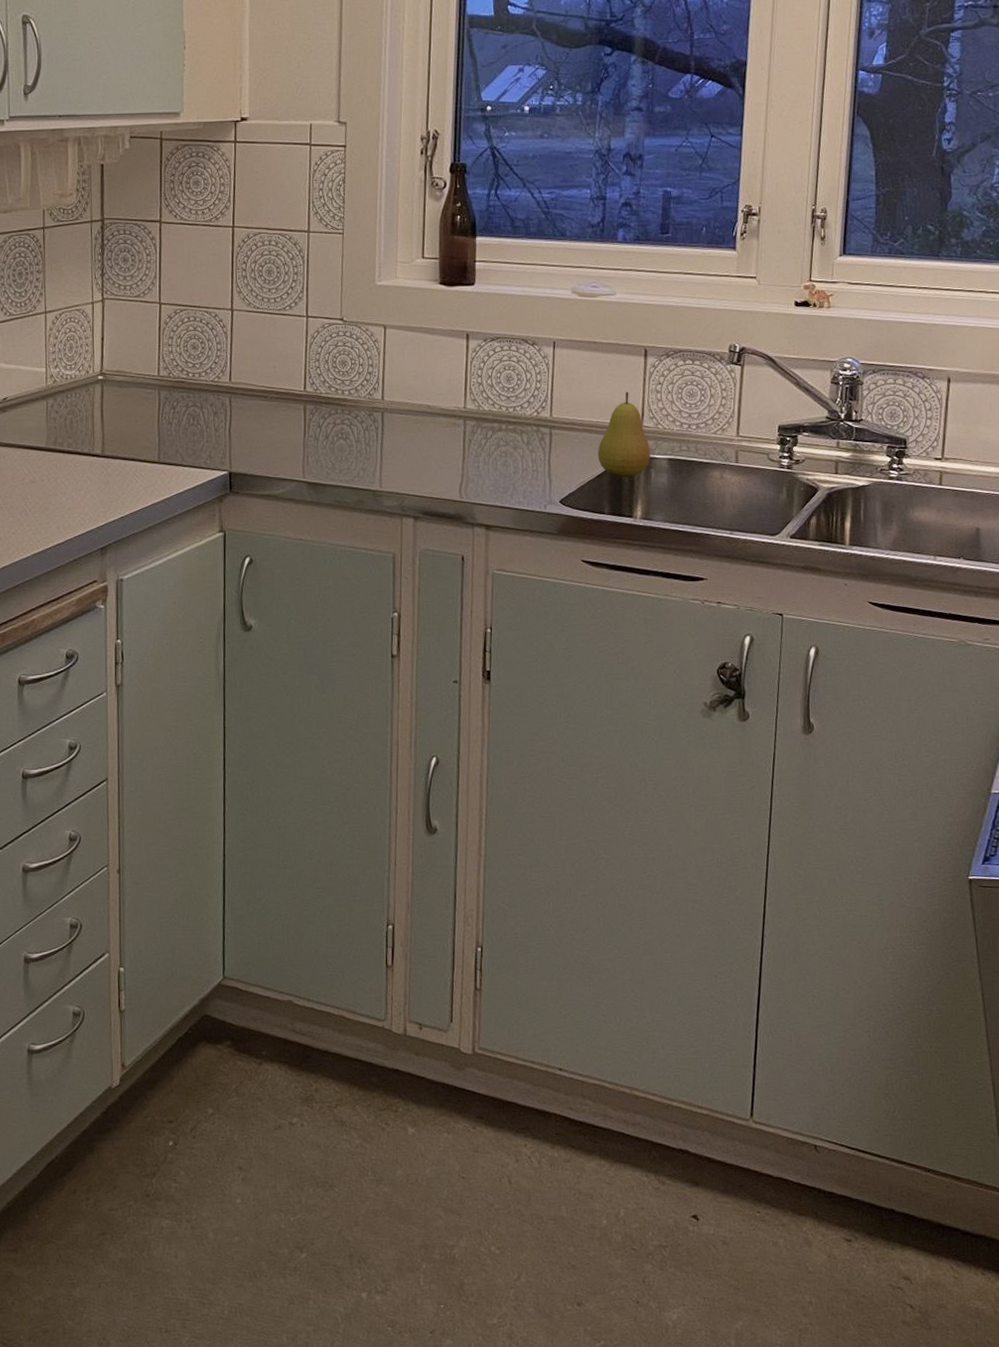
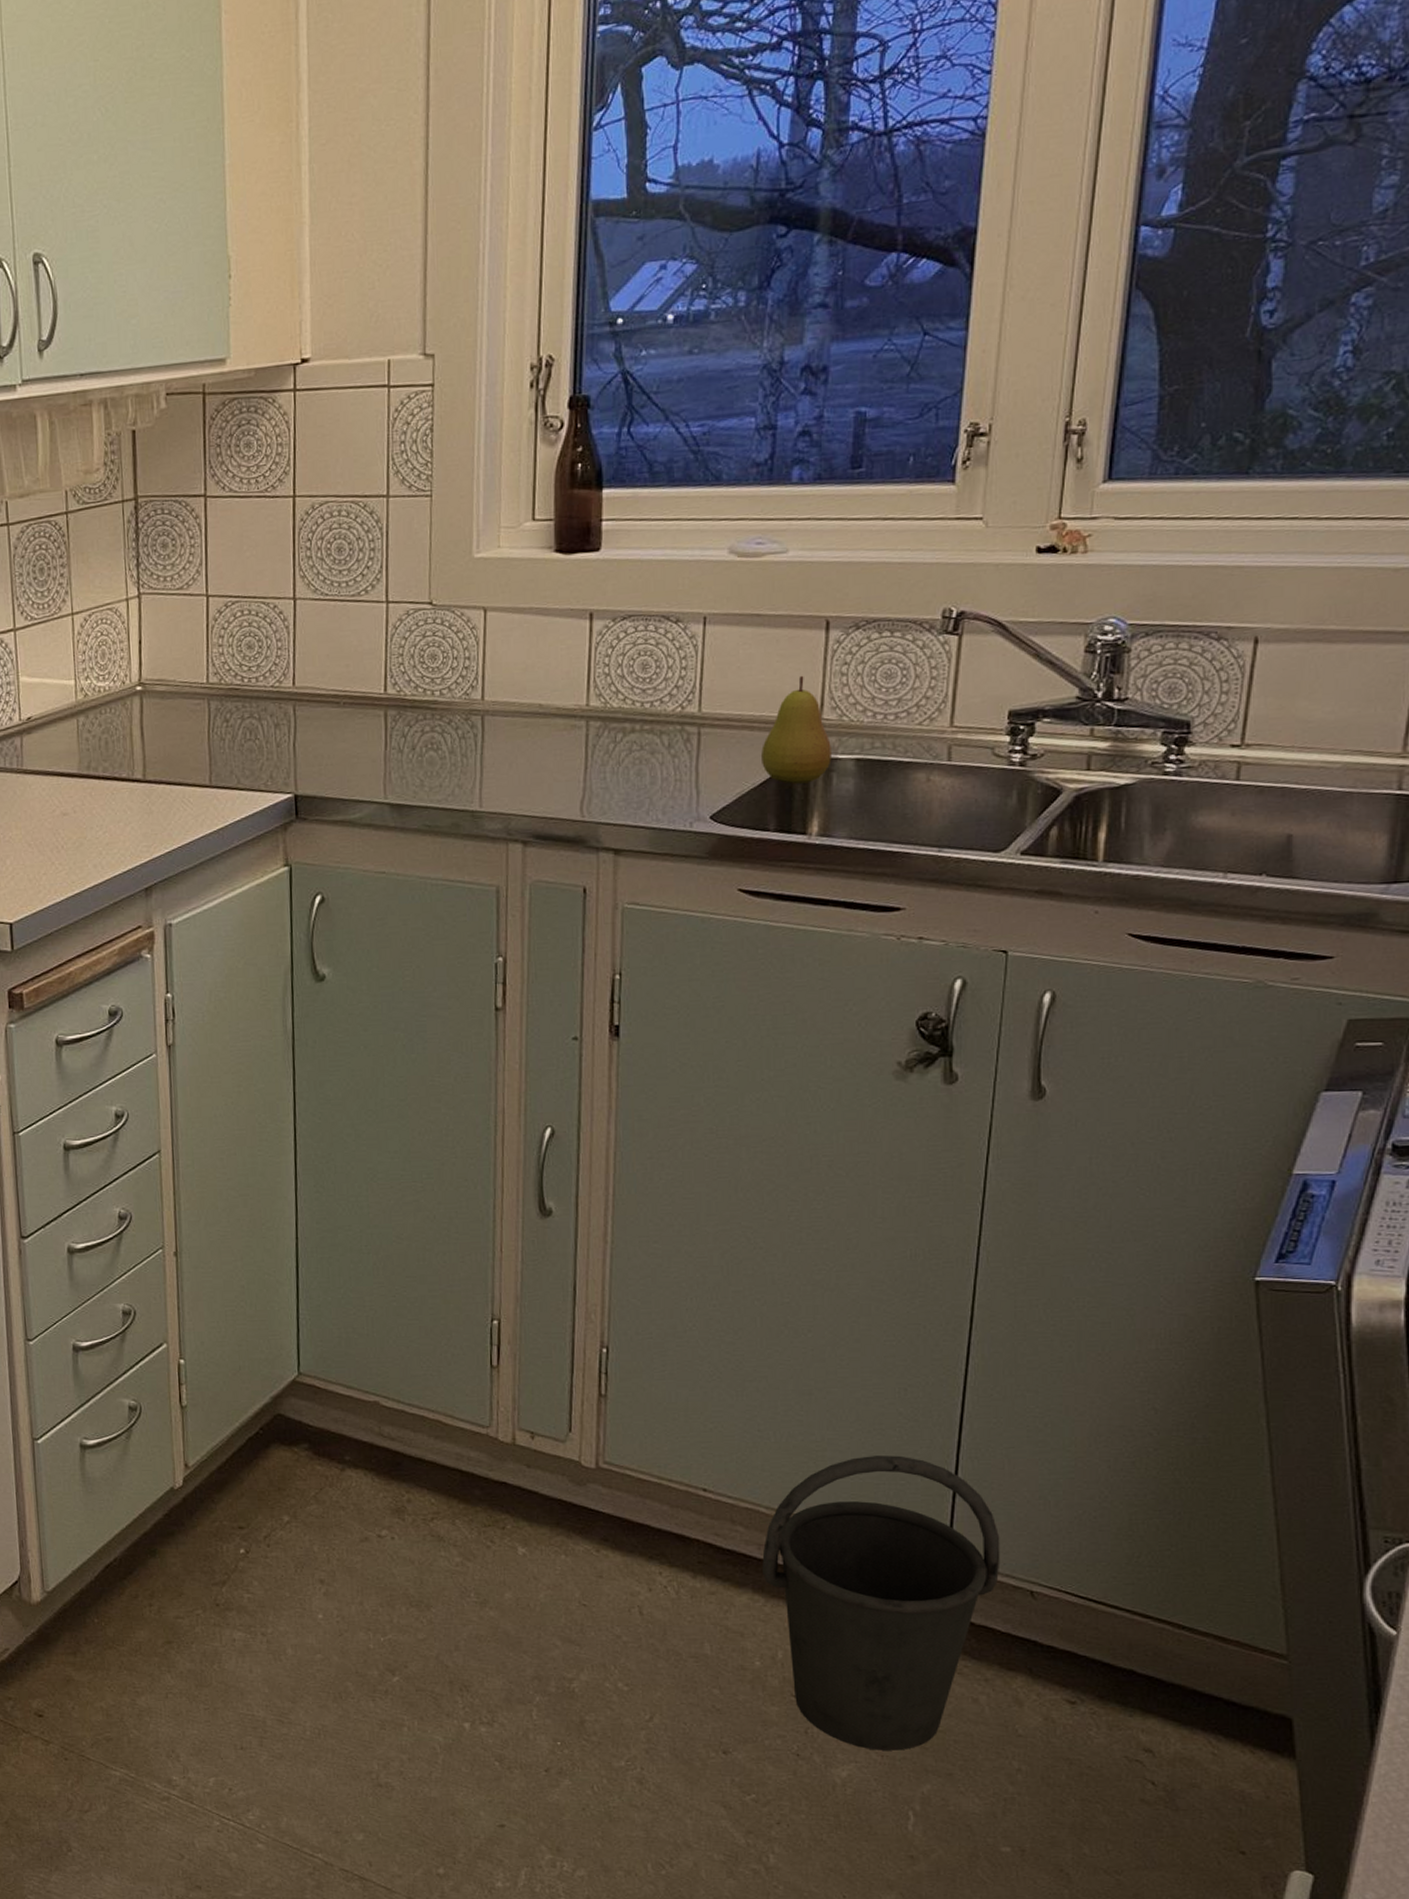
bucket: none [607,1033,791,1294] -> present [762,1455,1000,1751]

